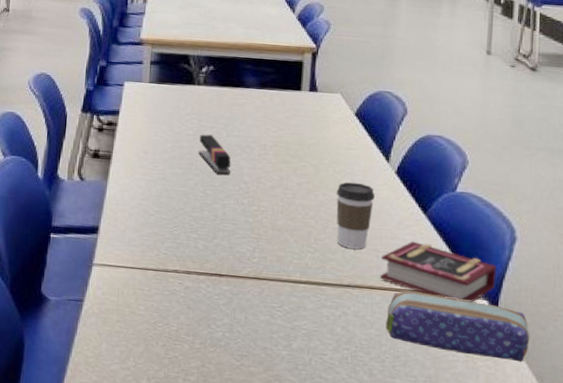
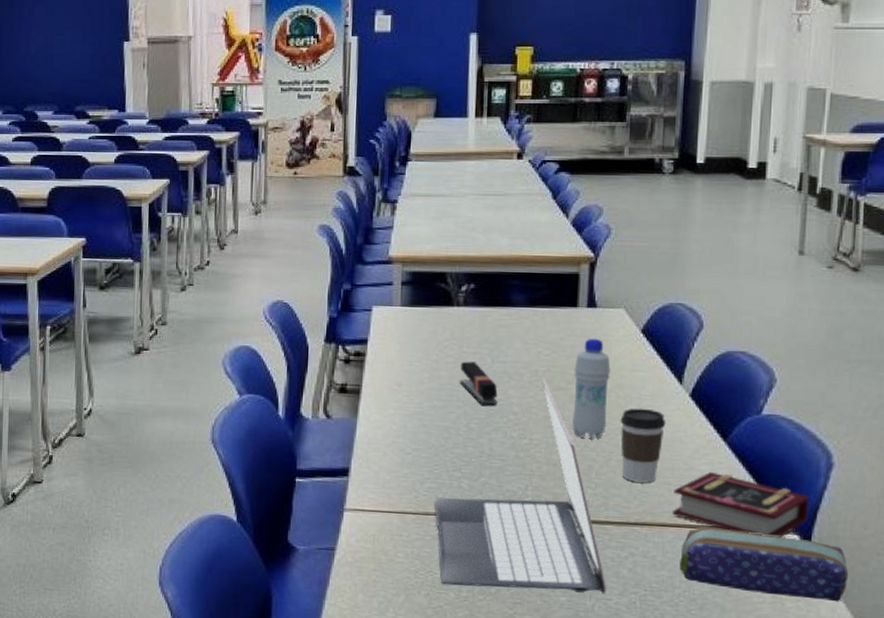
laptop: none [173,153,323,350] -> present [434,380,607,594]
bottle: none [295,118,329,208] -> present [572,338,611,439]

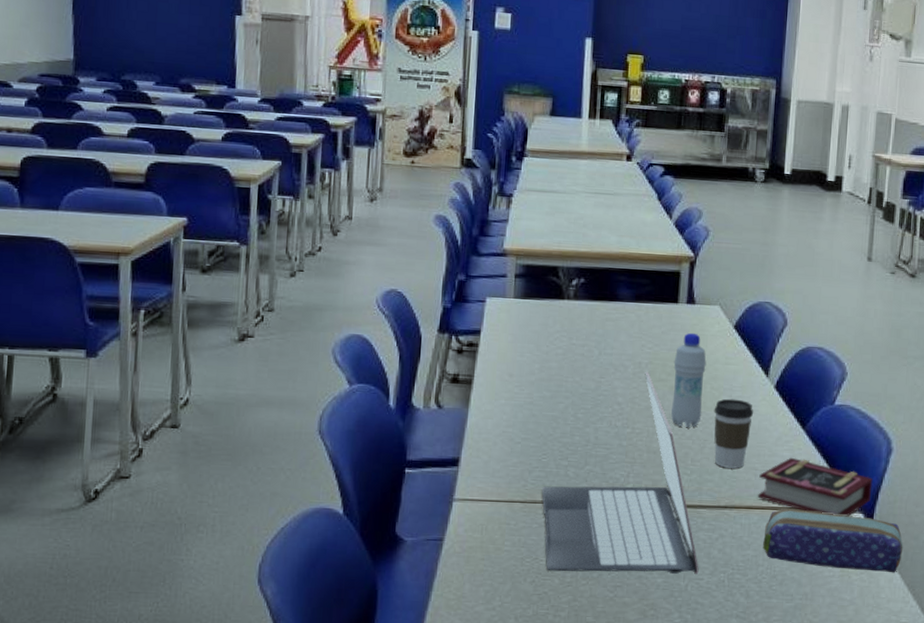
stapler: present [460,361,498,405] -> none [569,353,604,396]

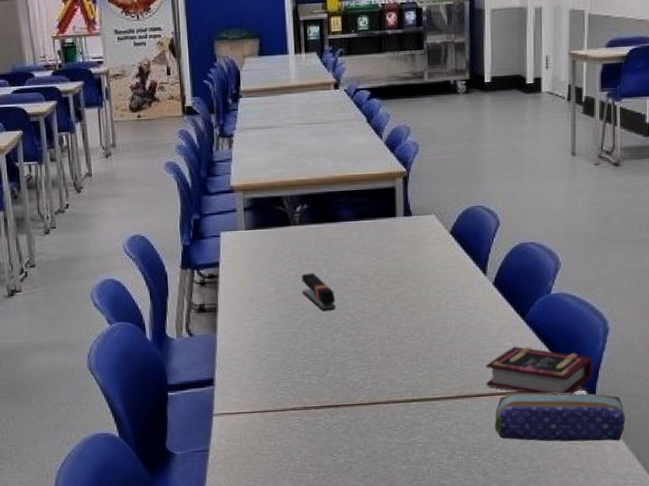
laptop: present [542,371,699,574] -> none [290,283,439,469]
stapler: none [569,353,604,396] -> present [302,273,336,311]
bottle: present [671,332,706,428] -> none [397,242,428,330]
coffee cup: present [714,398,754,469] -> none [438,298,476,362]

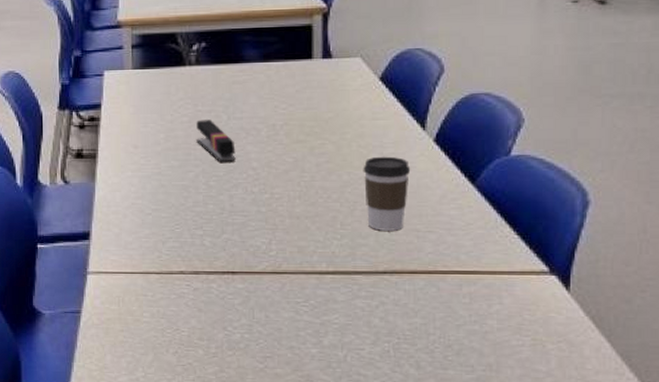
coffee cup: none [438,298,476,362] -> present [363,156,411,231]
book: present [485,346,592,395] -> none [421,216,566,279]
pencil case: present [495,392,626,442] -> none [433,272,612,342]

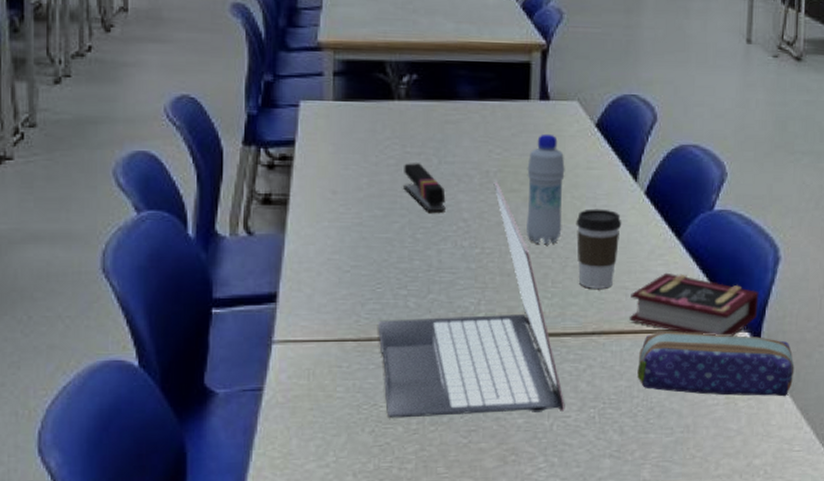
laptop: none [178,133,359,344] -> present [378,181,565,419]
bottle: none [312,89,350,190] -> present [527,133,565,245]
book: none [421,216,566,279] -> present [629,272,759,337]
pencil case: none [433,272,612,342] -> present [637,331,795,397]

